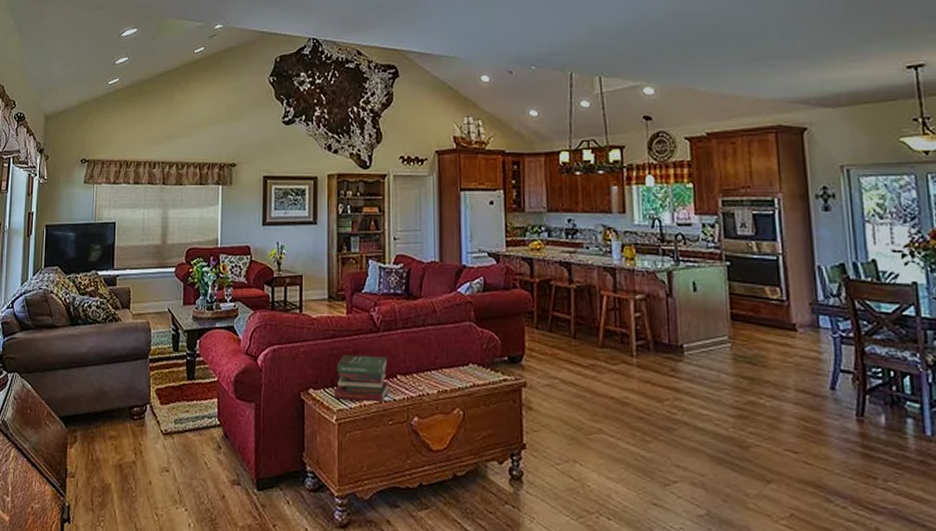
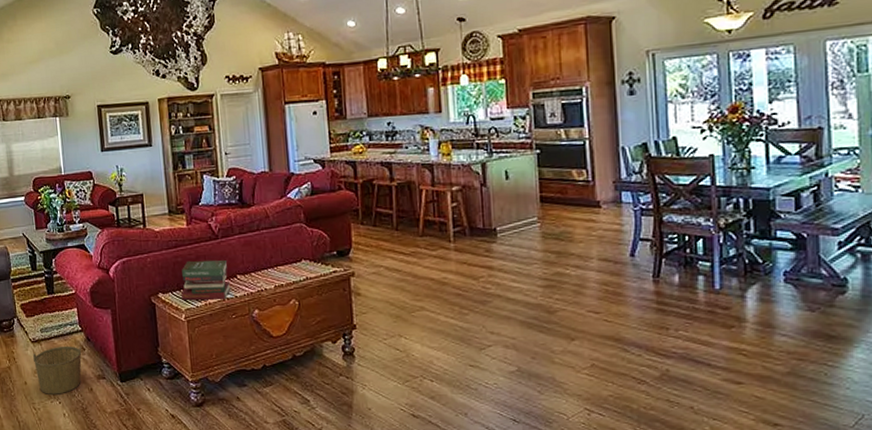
basket: none [163,442,217,500] -> present [33,346,82,394]

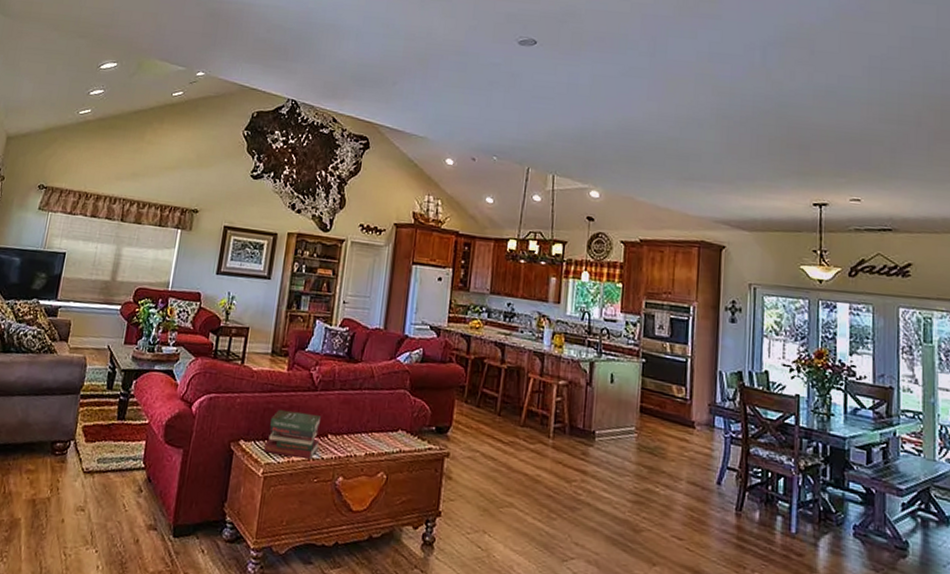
basket: present [33,346,82,394] -> none [77,482,139,542]

